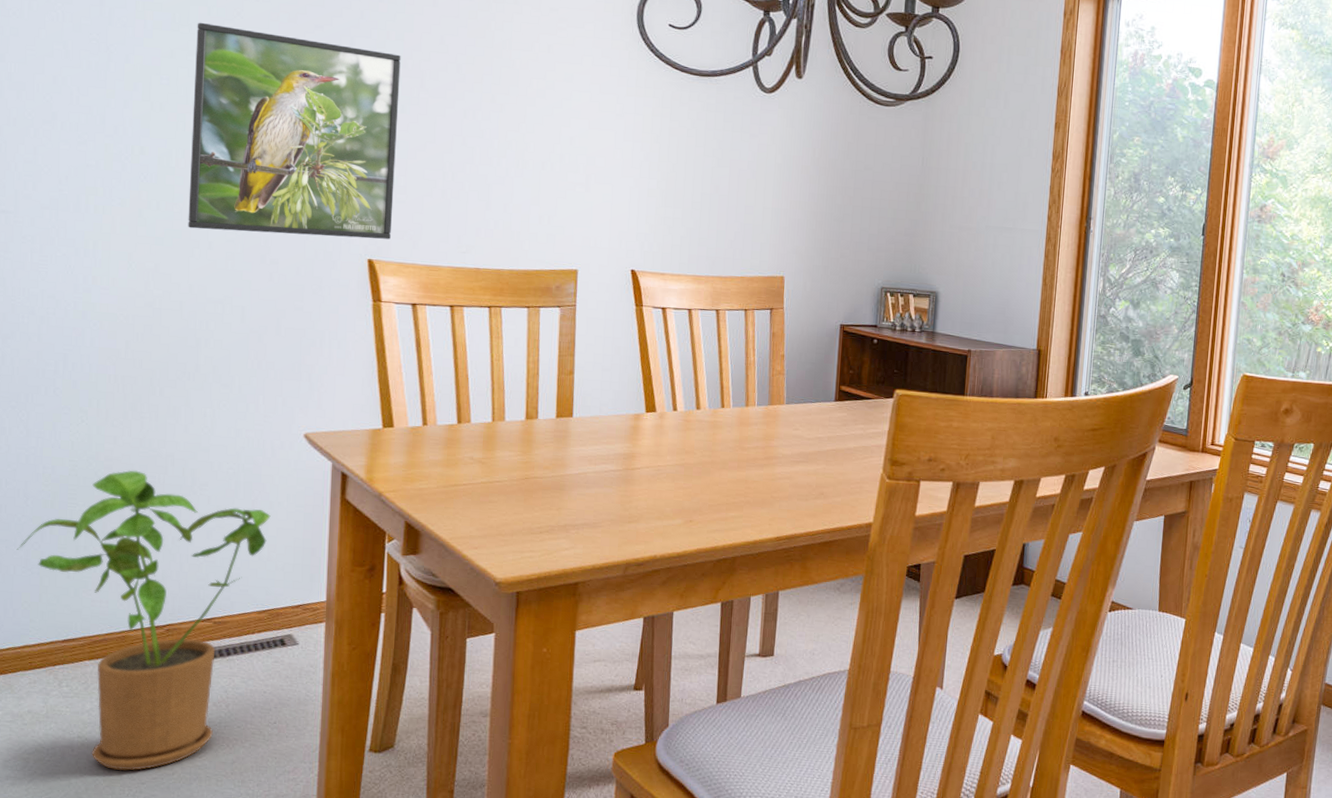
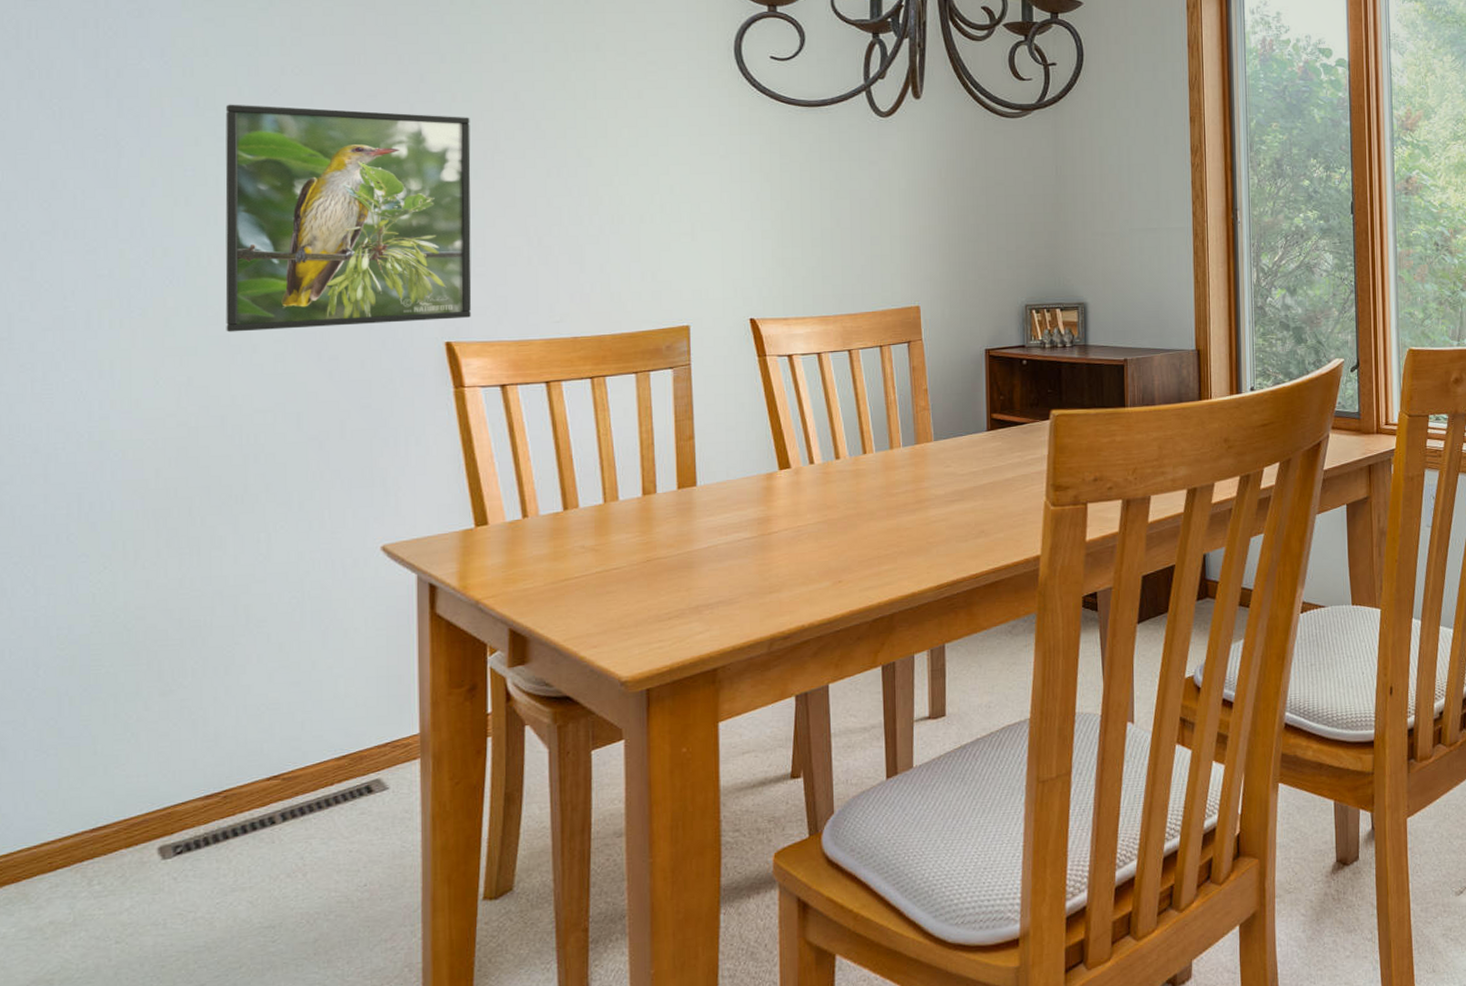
house plant: present [16,470,271,771] -> none [26,616,346,975]

